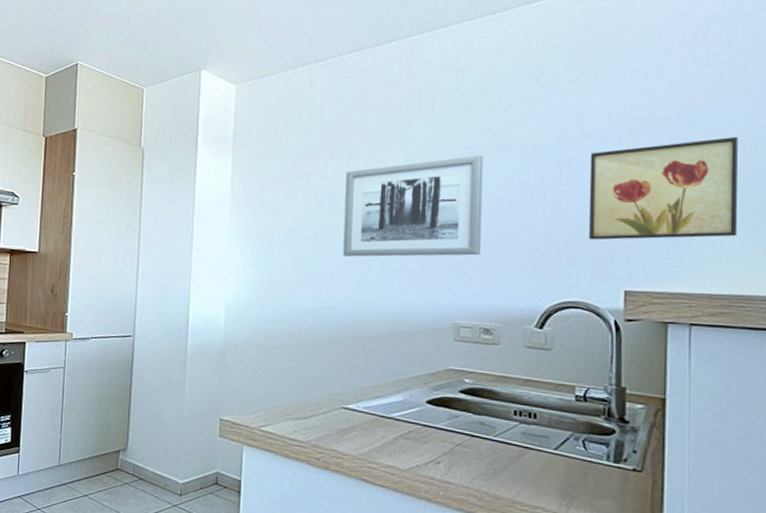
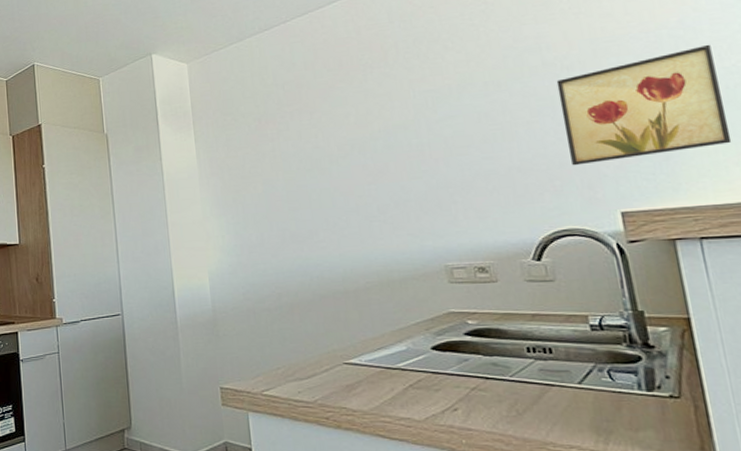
wall art: present [343,155,484,257] -> none [309,97,461,212]

